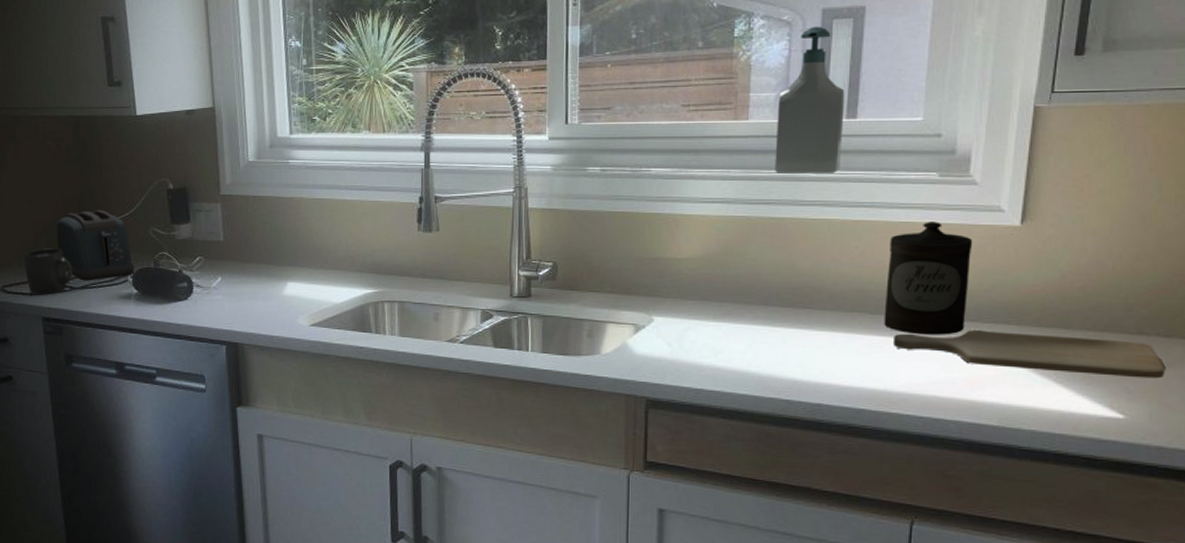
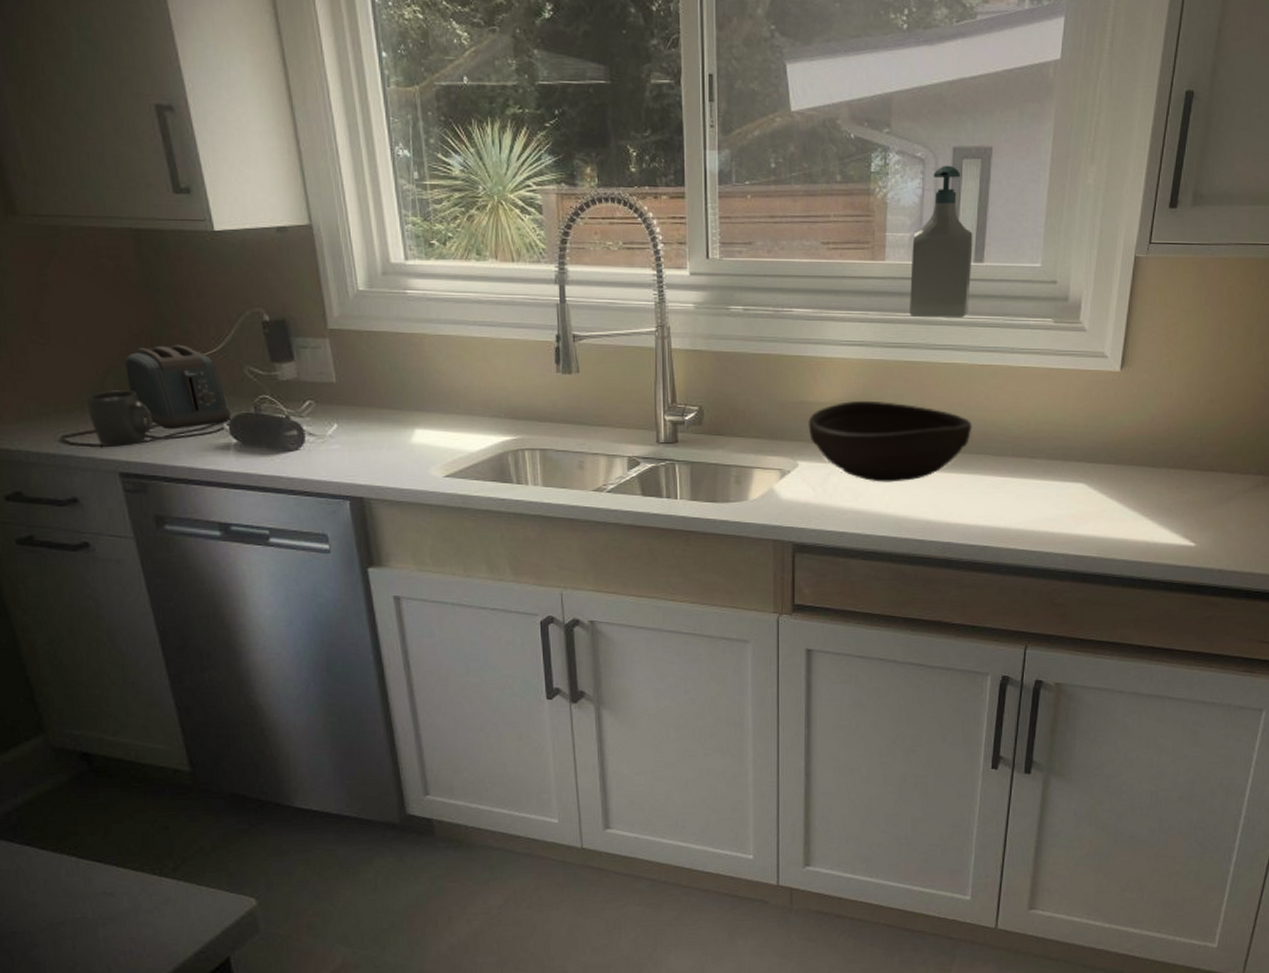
bowl: none [665,256,846,340] -> present [808,400,973,482]
canister: present [884,222,973,335] -> none [1005,367,1081,475]
chopping board: present [892,330,1164,379] -> none [1012,470,1227,510]

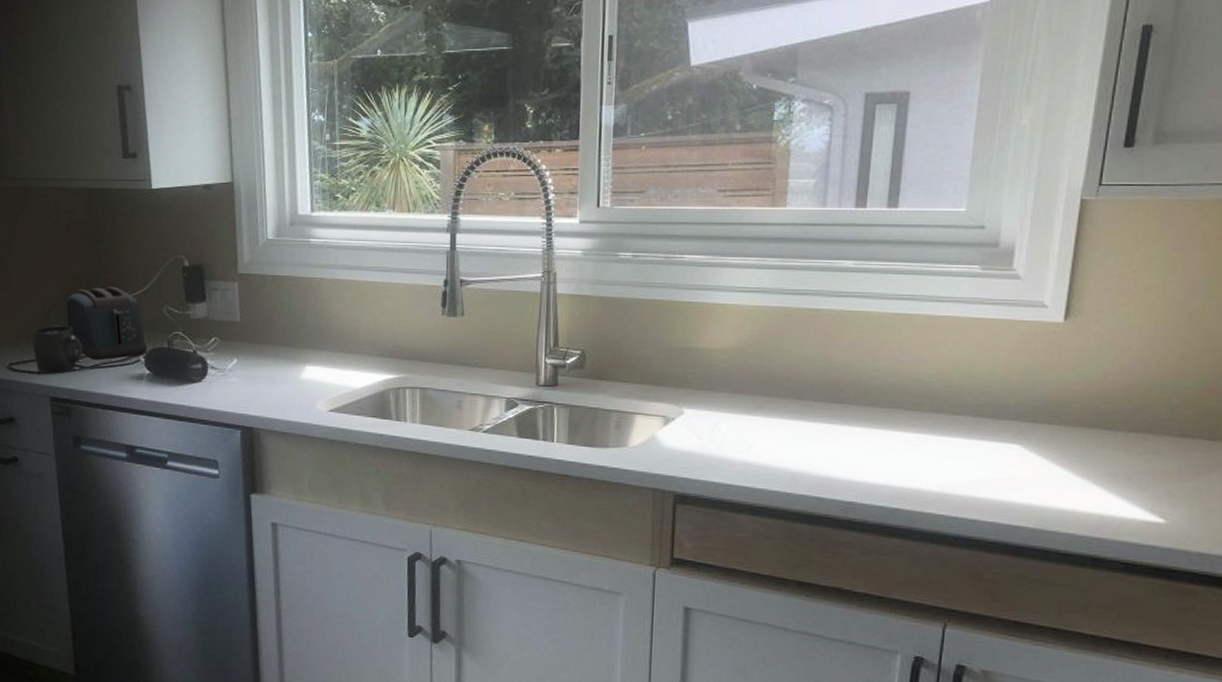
bowl: present [808,400,973,482] -> none [696,347,883,435]
soap bottle: present [909,165,973,319] -> none [812,111,886,265]

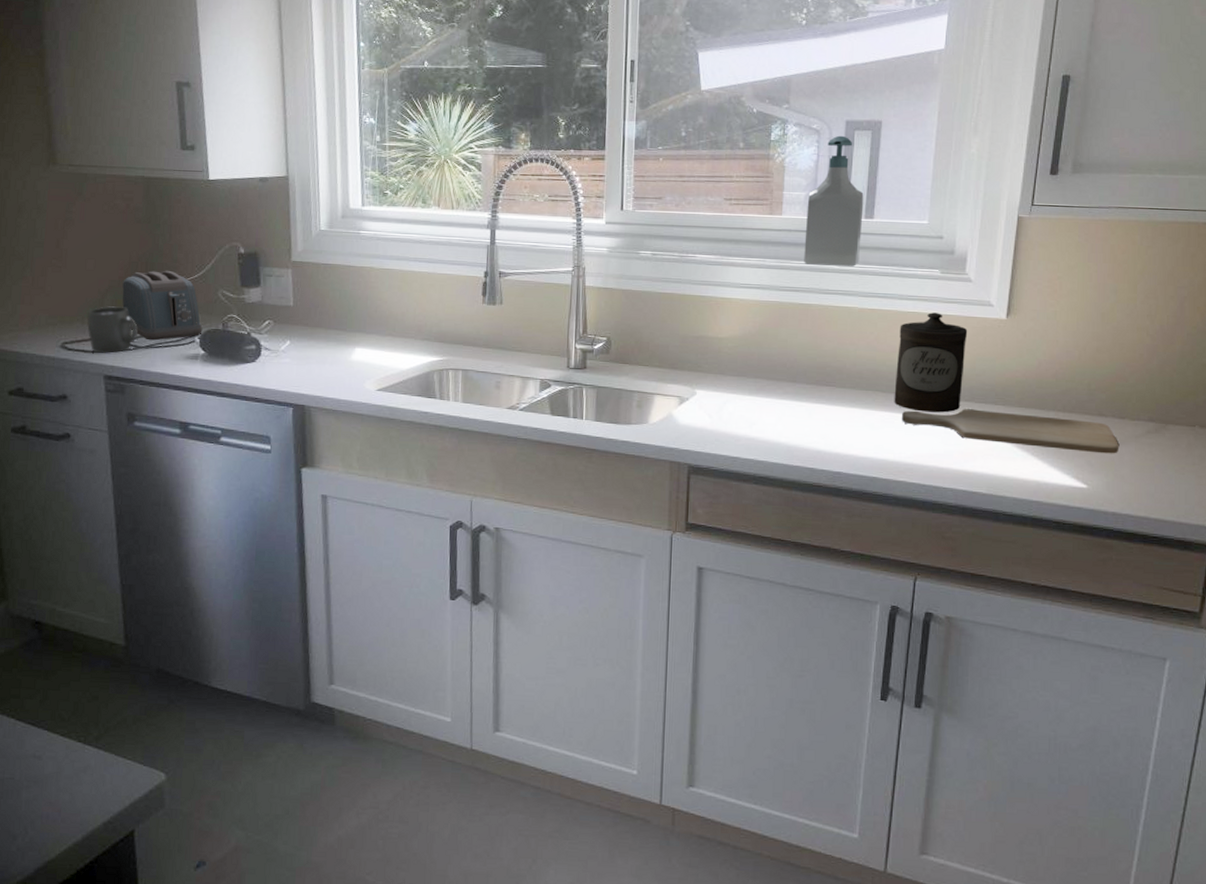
soap bottle: none [812,111,886,265] -> present [804,135,864,268]
canister: none [921,316,1015,434] -> present [894,312,968,413]
chopping board: none [929,429,1207,483] -> present [901,409,1118,454]

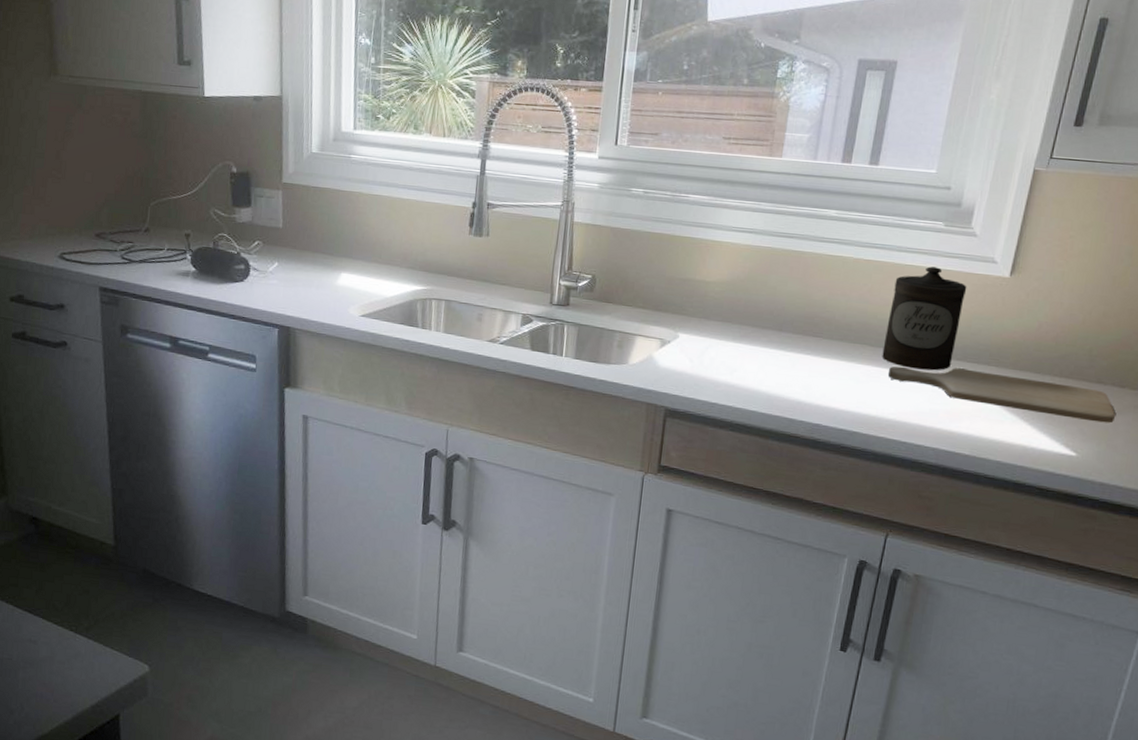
mug: present [87,306,138,353] -> none [84,219,132,266]
toaster: present [122,270,203,341] -> none [118,186,194,256]
soap bottle: present [804,135,864,268] -> none [801,75,871,216]

